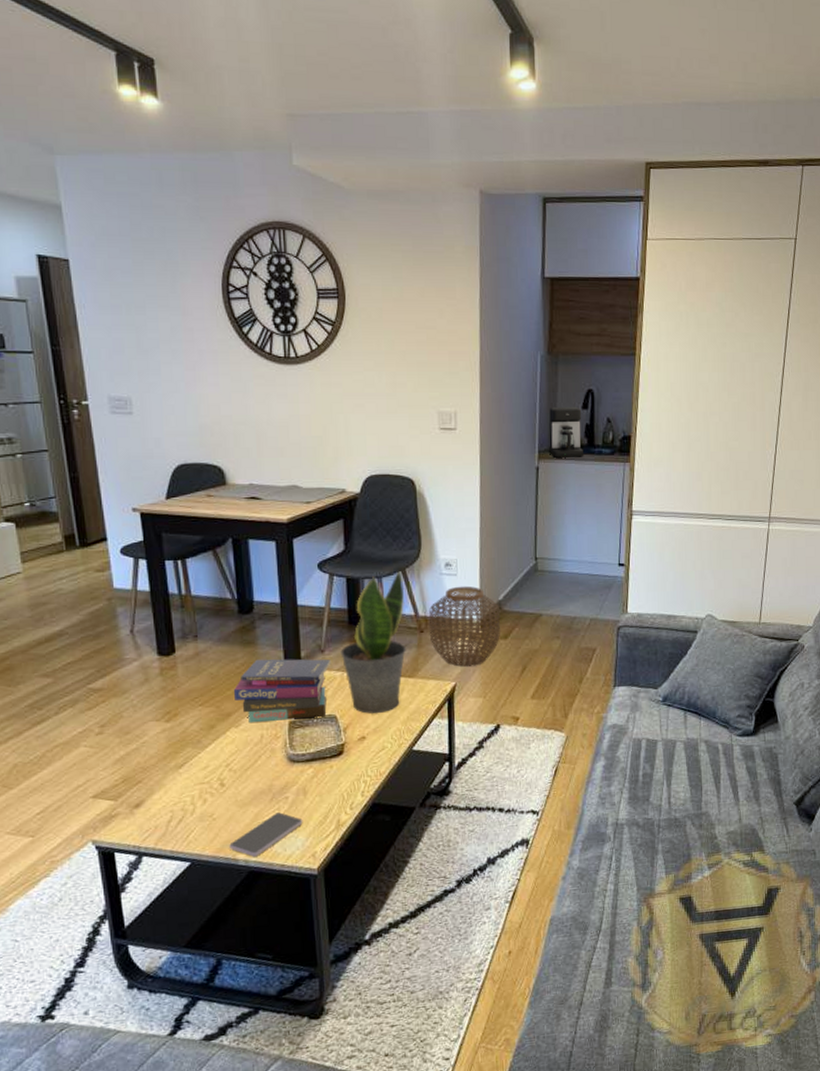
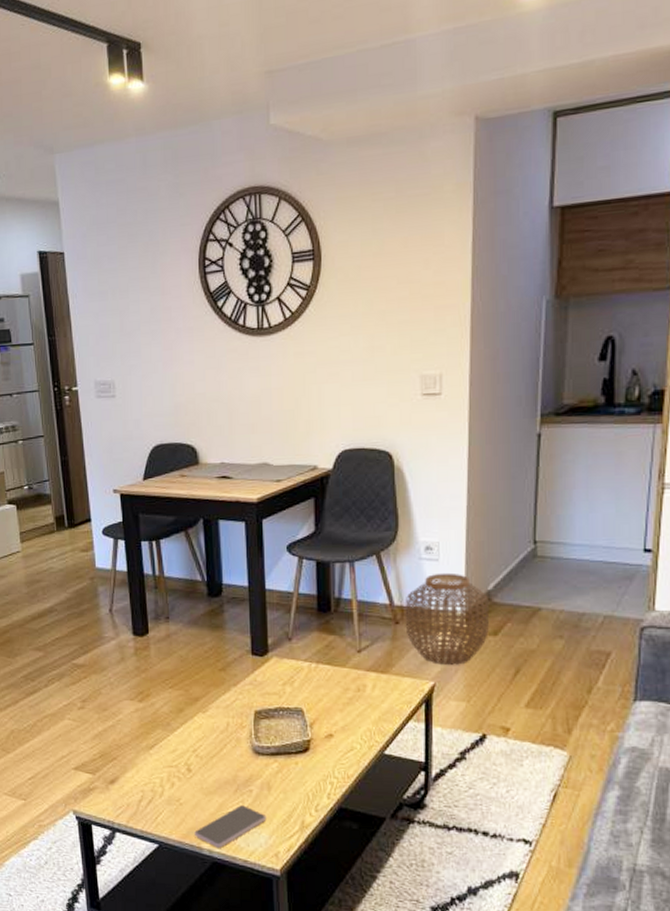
books: present [233,659,331,722] -> none [201,644,299,710]
potted plant: present [340,571,406,714] -> none [308,555,379,711]
coffee maker: present [549,406,583,458] -> none [555,358,599,422]

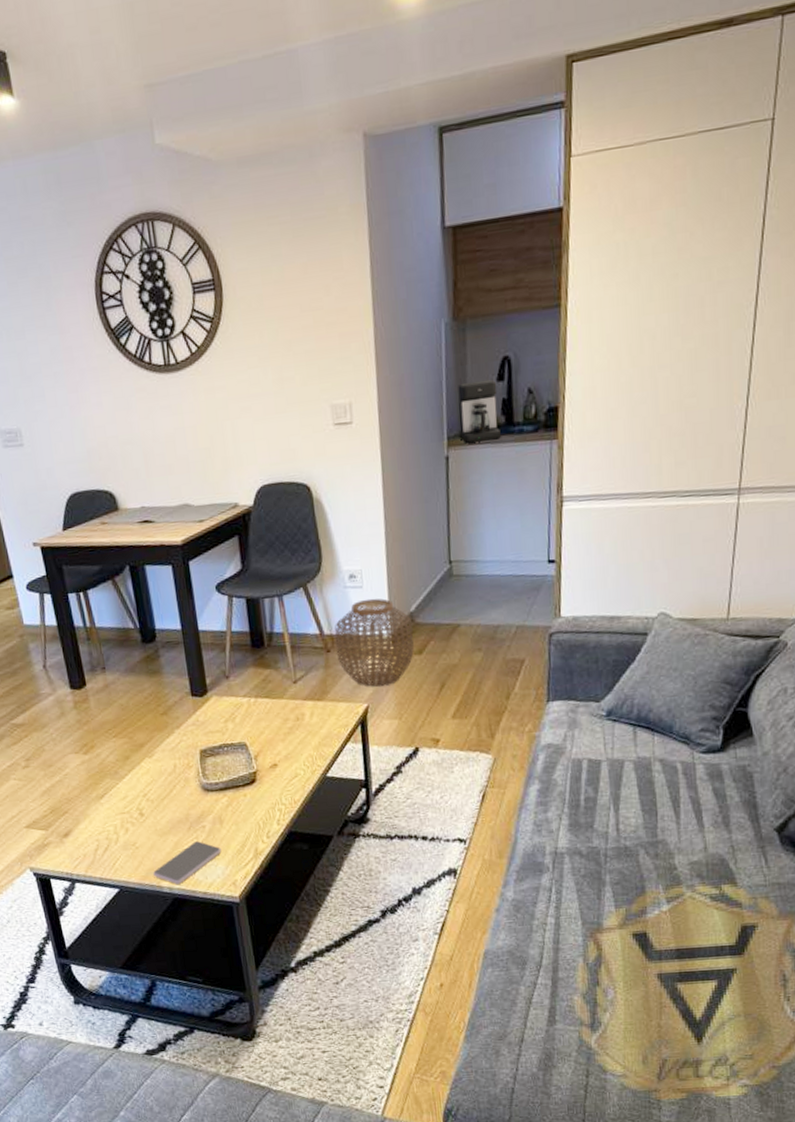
coffee maker: none [555,358,599,422] -> present [458,379,501,443]

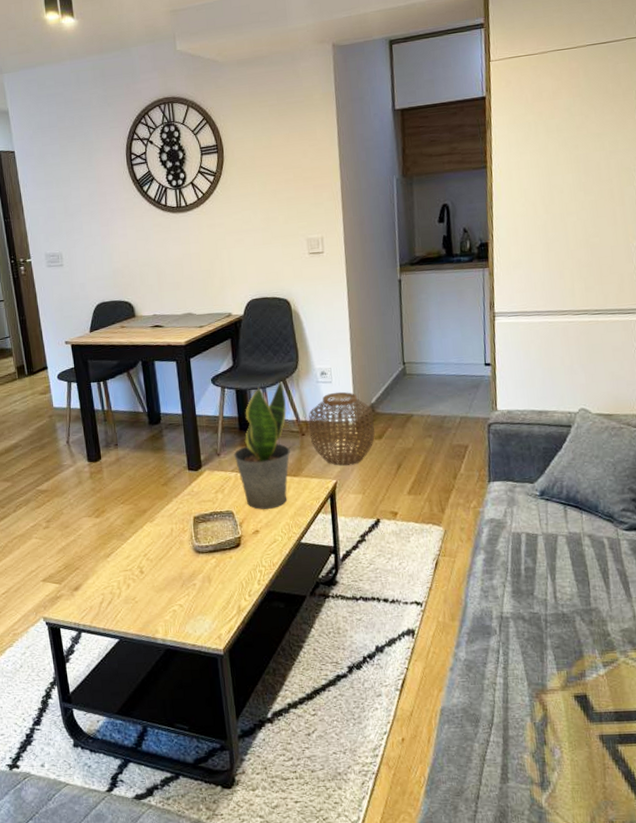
smartphone: present [153,841,222,884] -> none [149,597,209,636]
potted plant: none [245,587,313,741] -> present [234,381,290,510]
coffee maker: present [458,379,501,443] -> none [407,221,443,270]

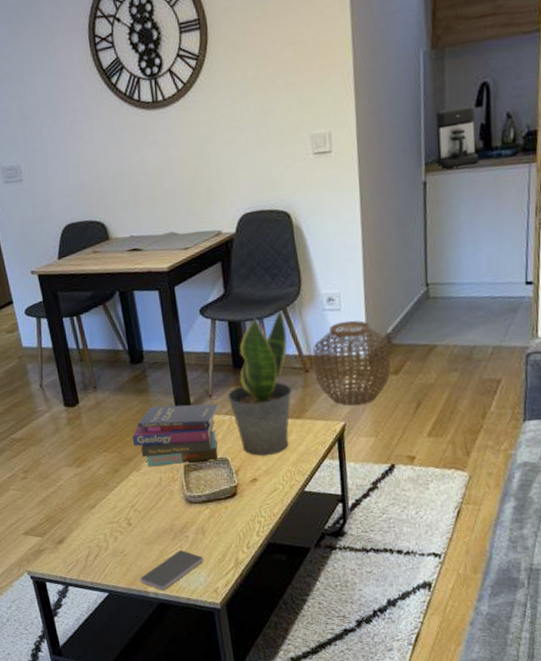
books: none [147,461,227,518] -> present [131,403,220,466]
smartphone: none [149,597,209,636] -> present [140,550,204,590]
coffee maker: none [407,221,443,270] -> present [436,105,479,169]

